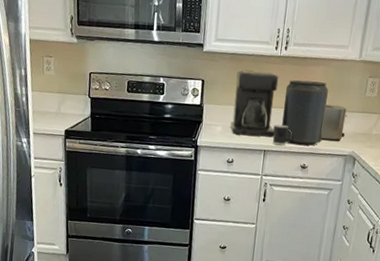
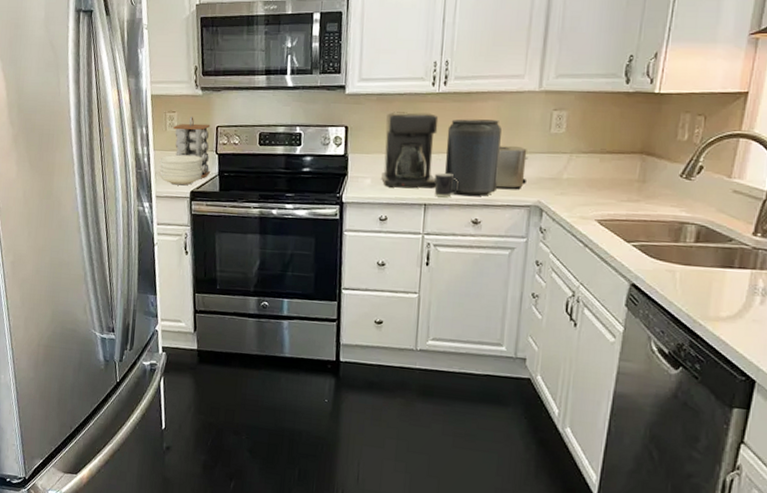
bowl: none [36,96,77,125] -> present [158,154,203,186]
spice rack: none [50,61,84,119] -> present [173,116,211,178]

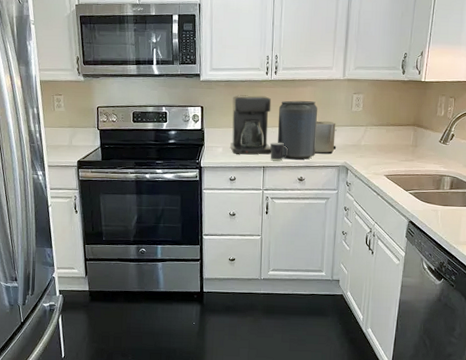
bowl: present [158,154,203,186] -> none [49,130,87,156]
spice rack: present [173,116,211,178] -> none [60,98,93,150]

